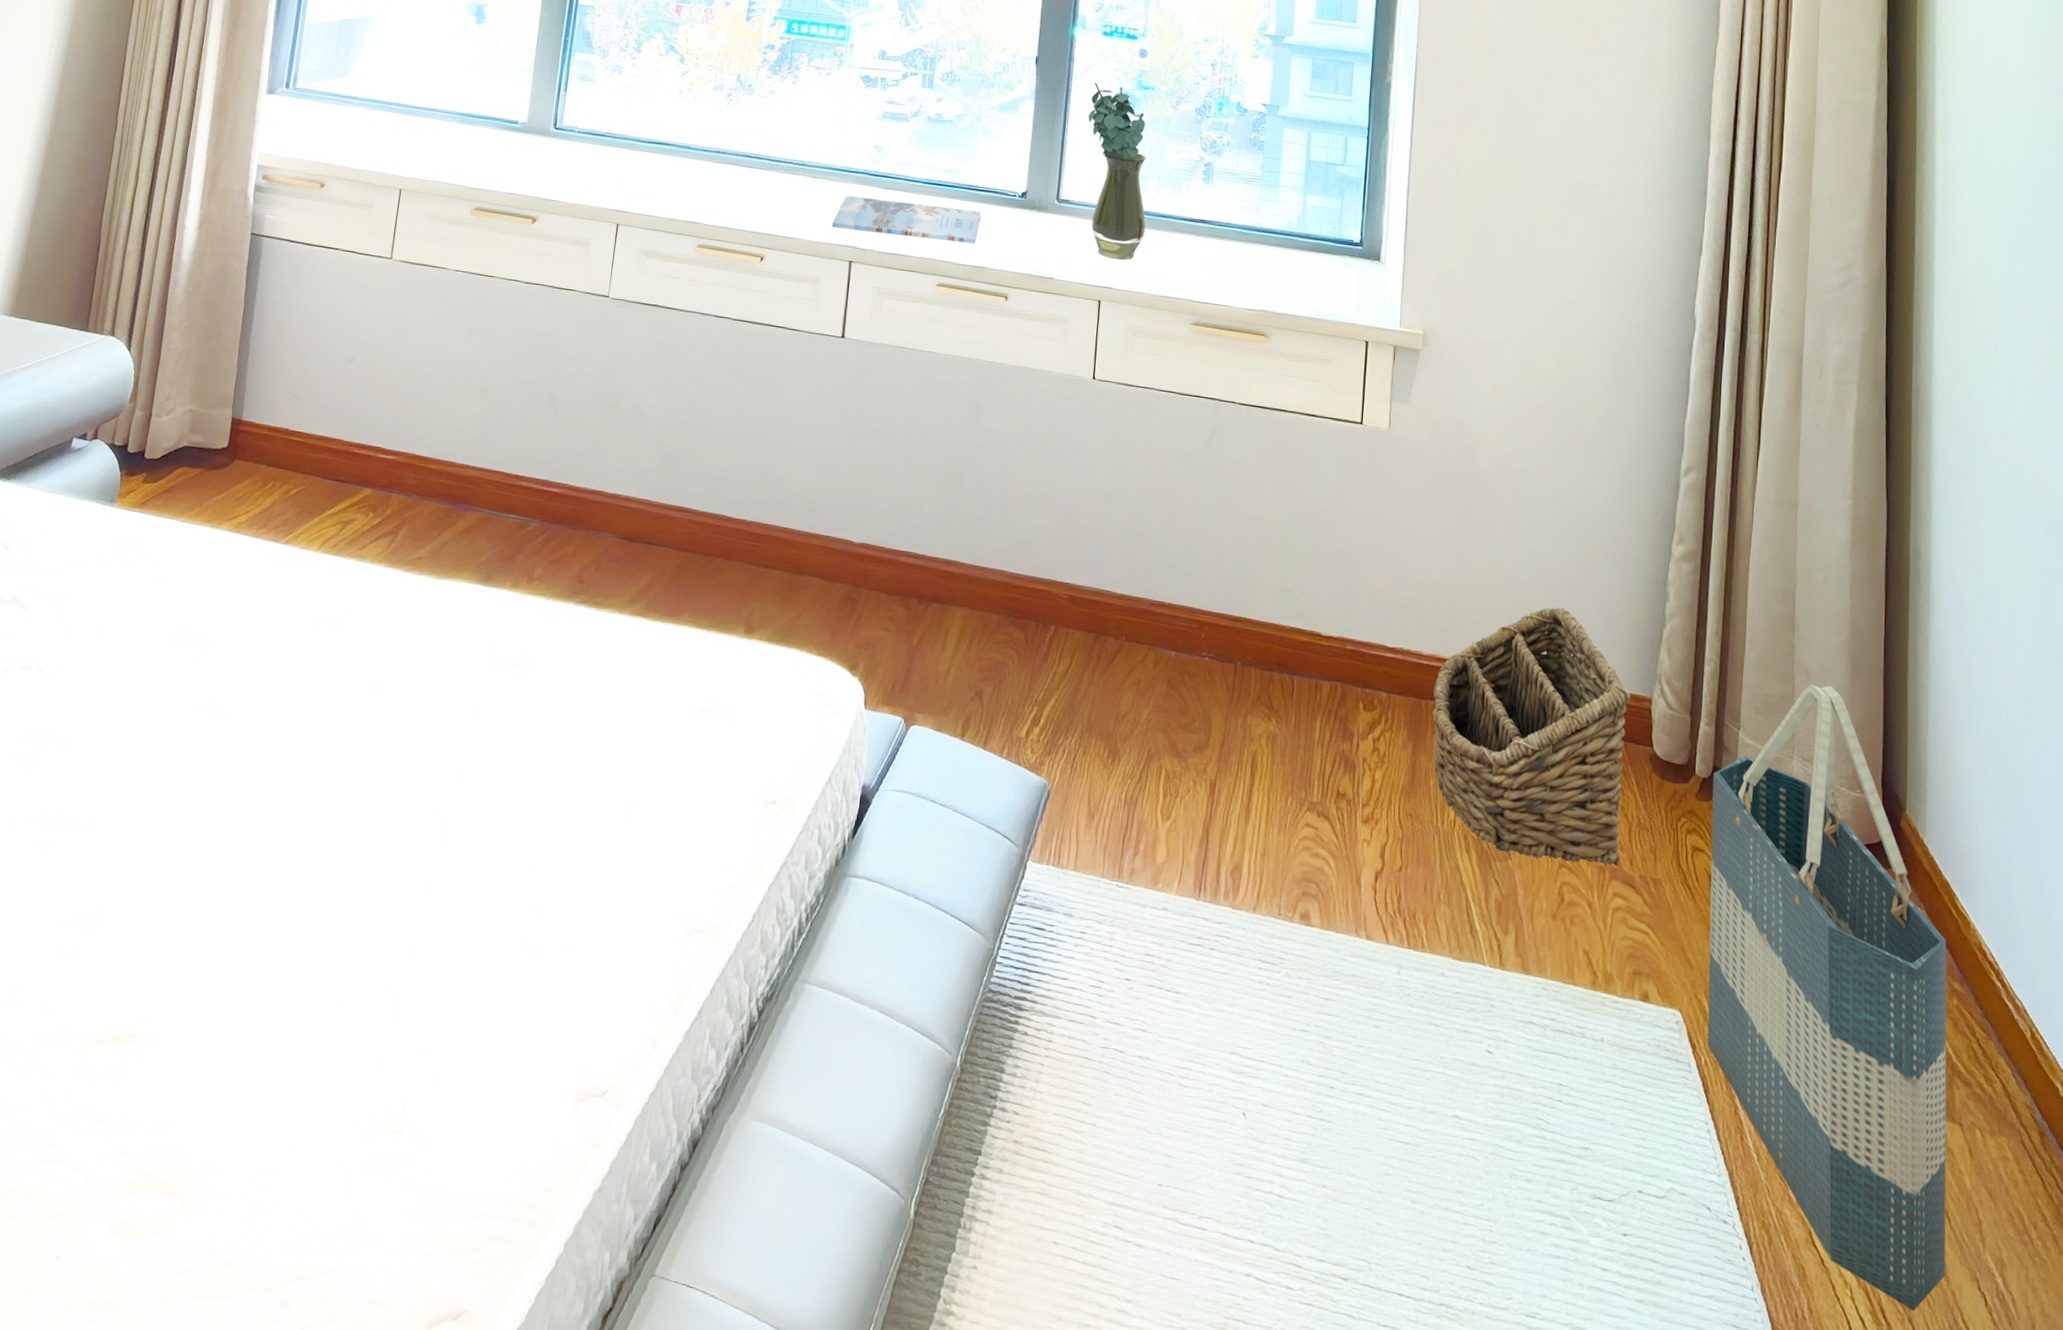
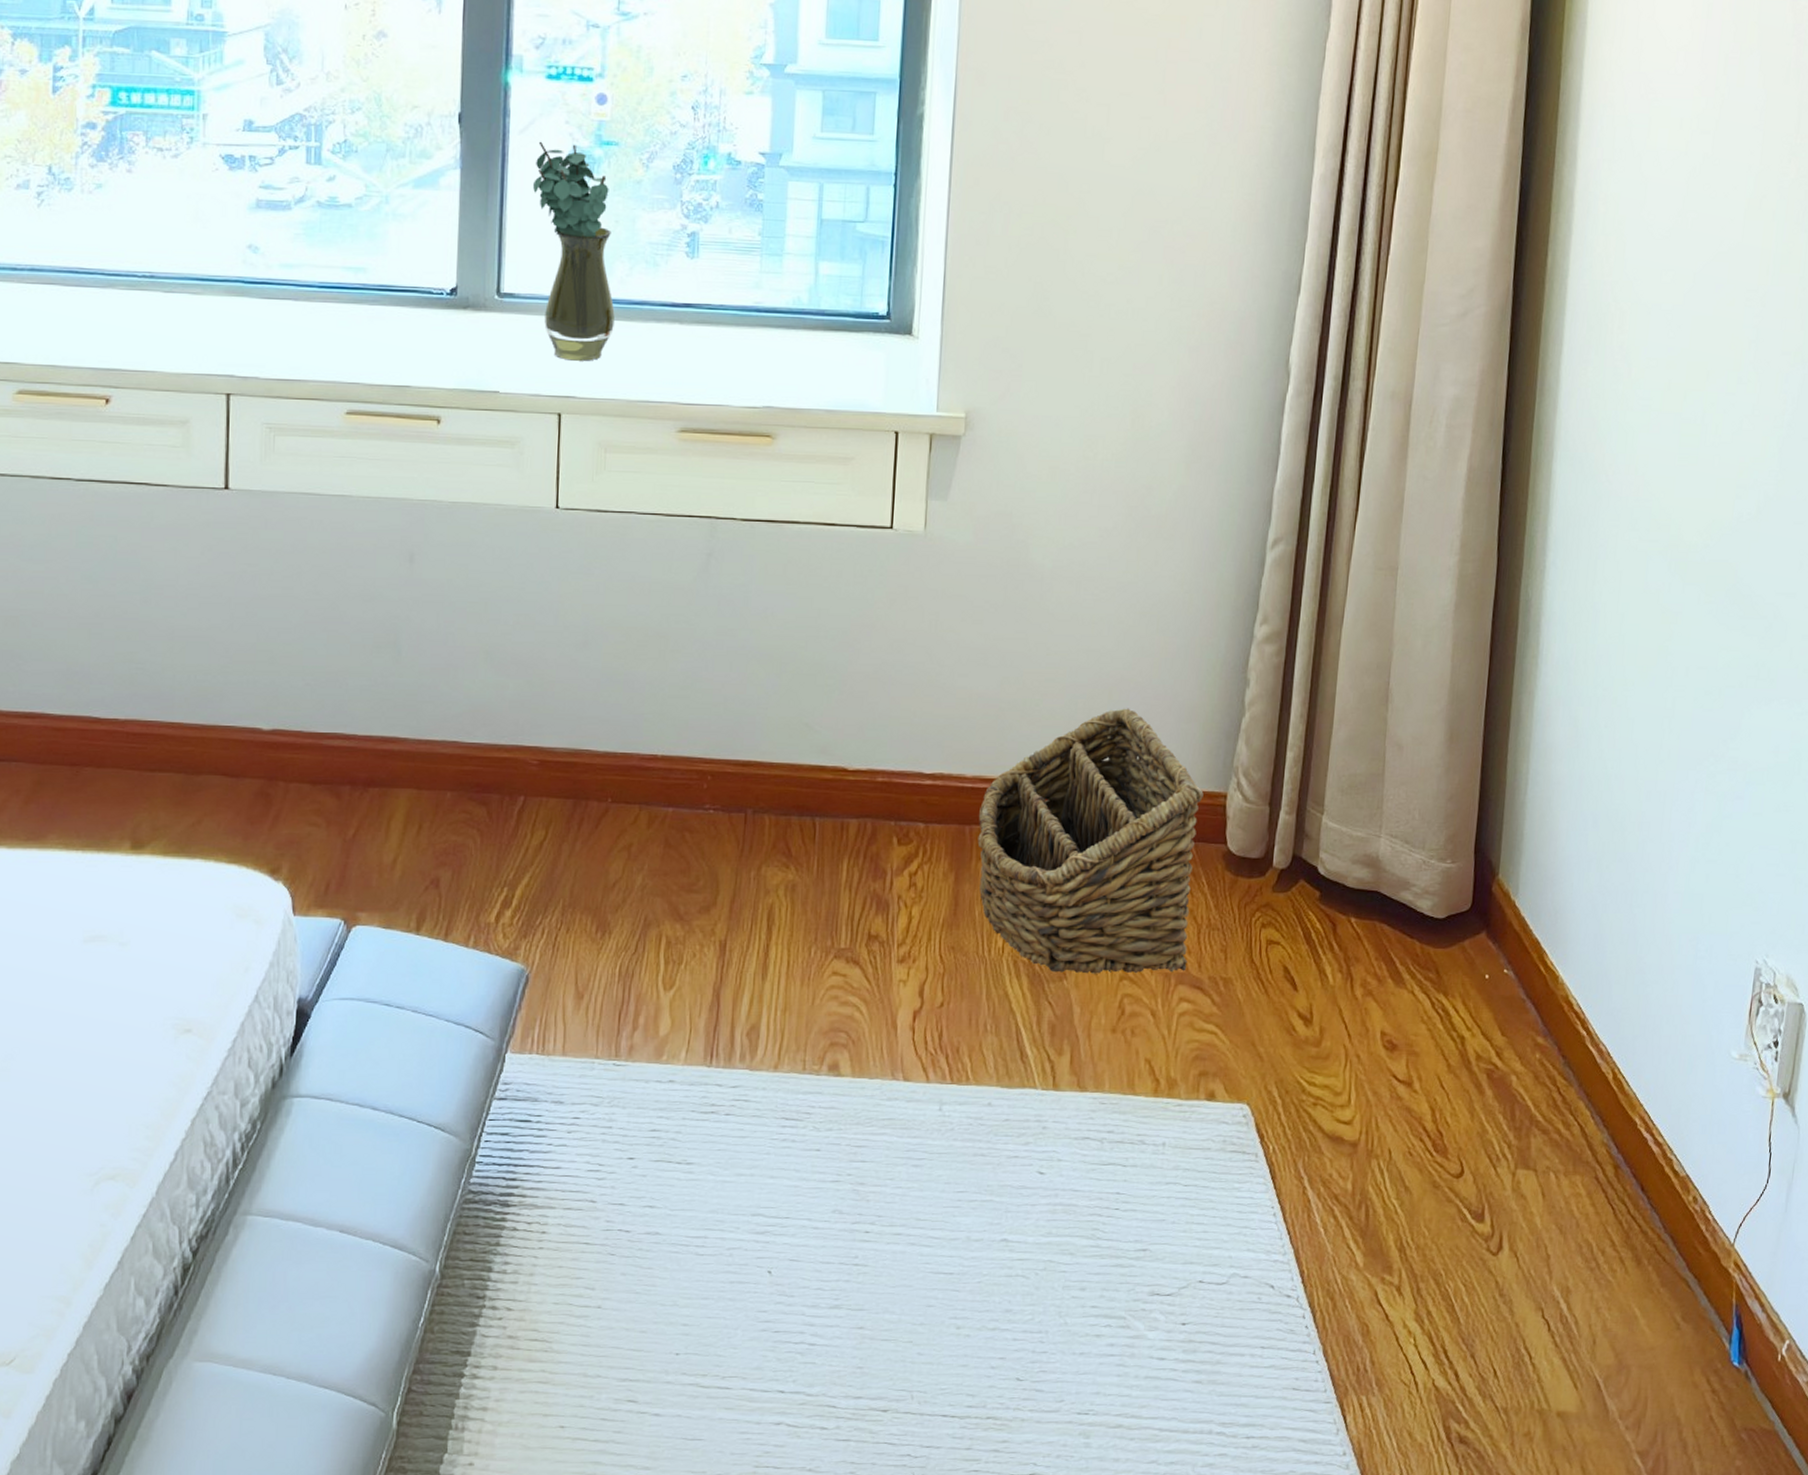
magazine: present [832,196,982,244] -> none [199,312,399,358]
tote bag: present [1707,684,1947,1311] -> none [1276,757,1533,1347]

